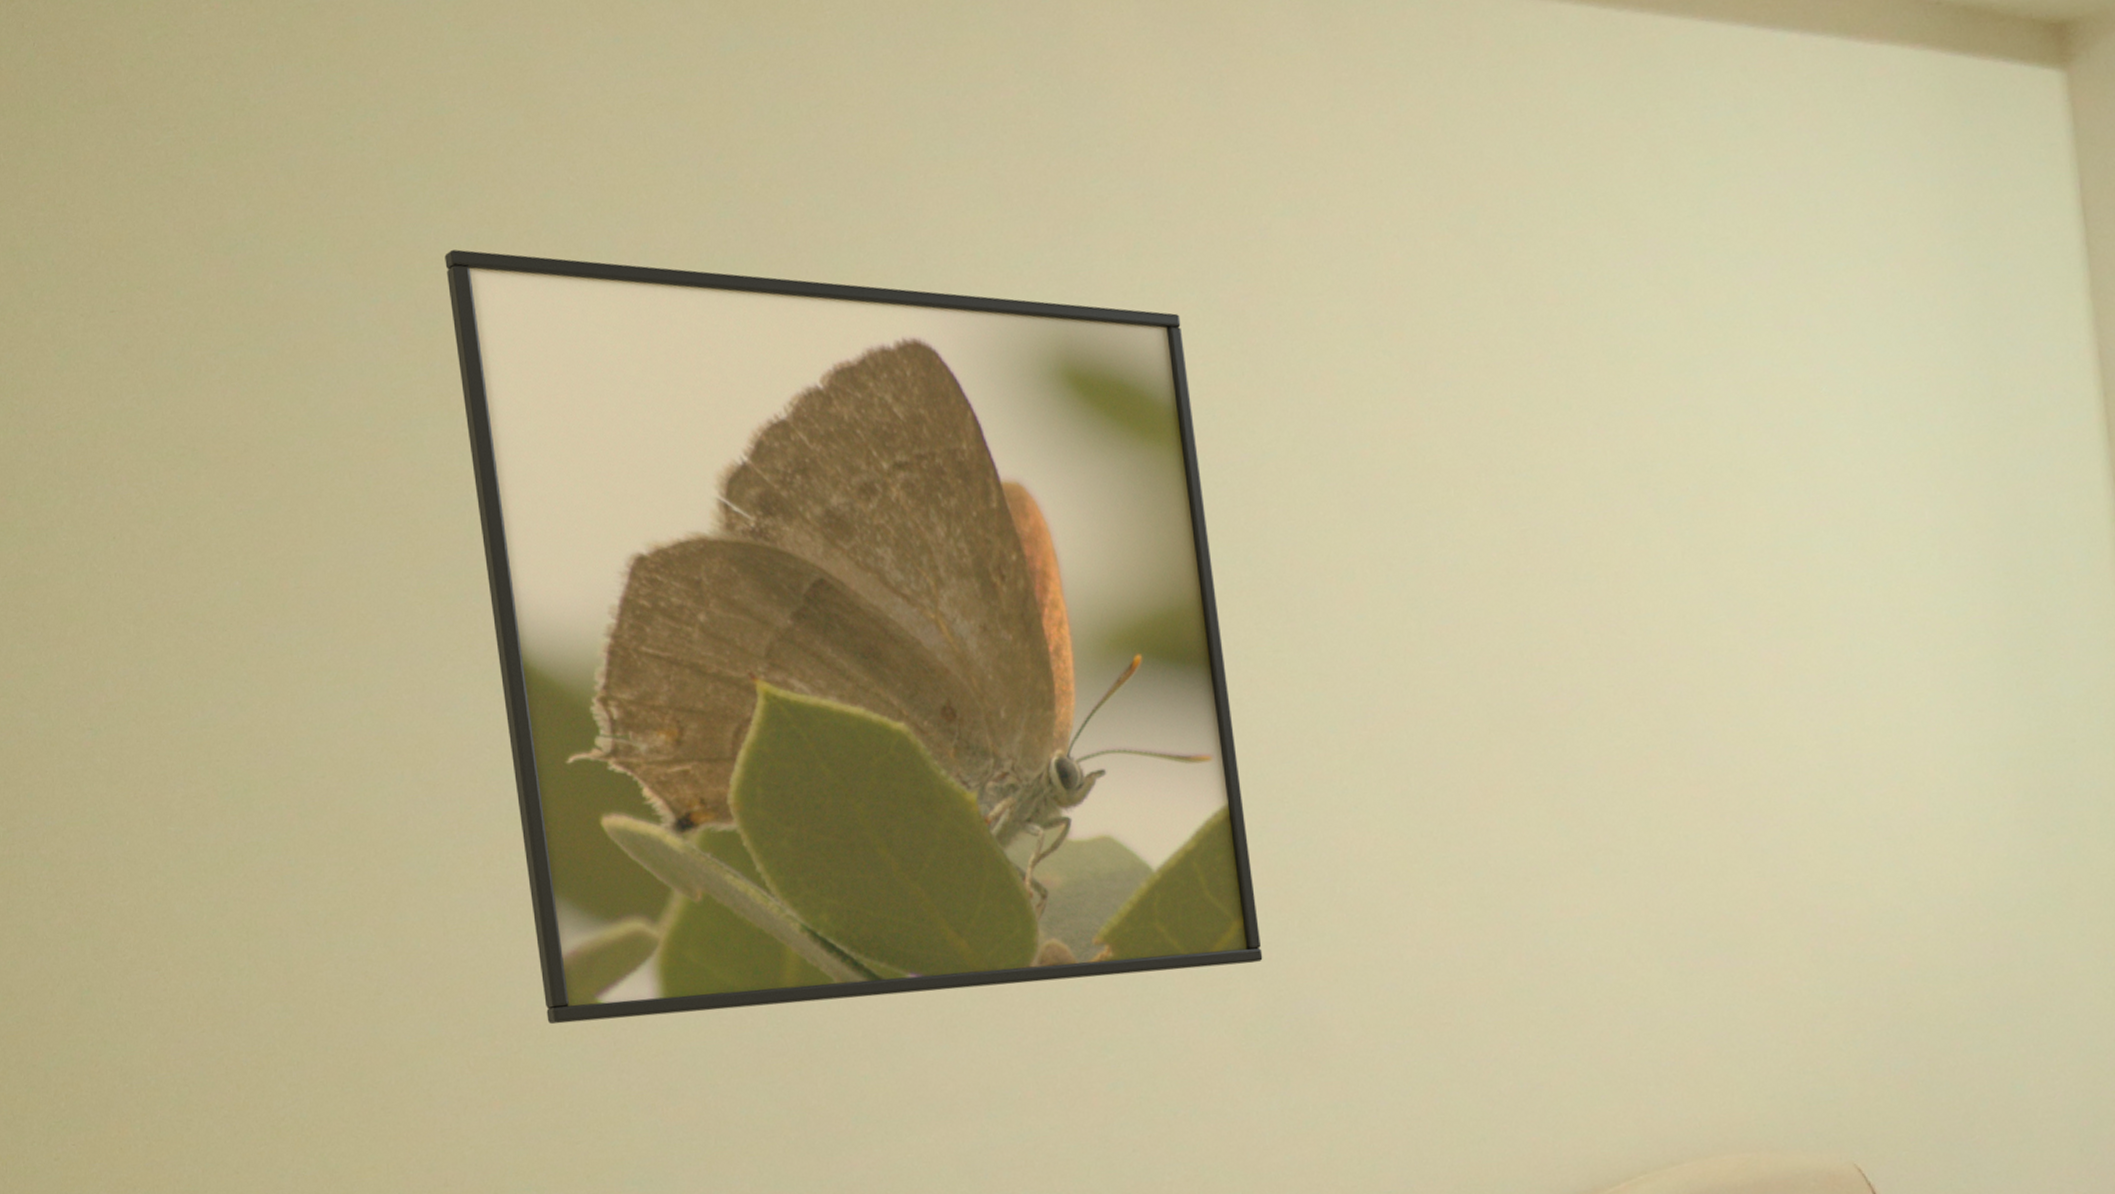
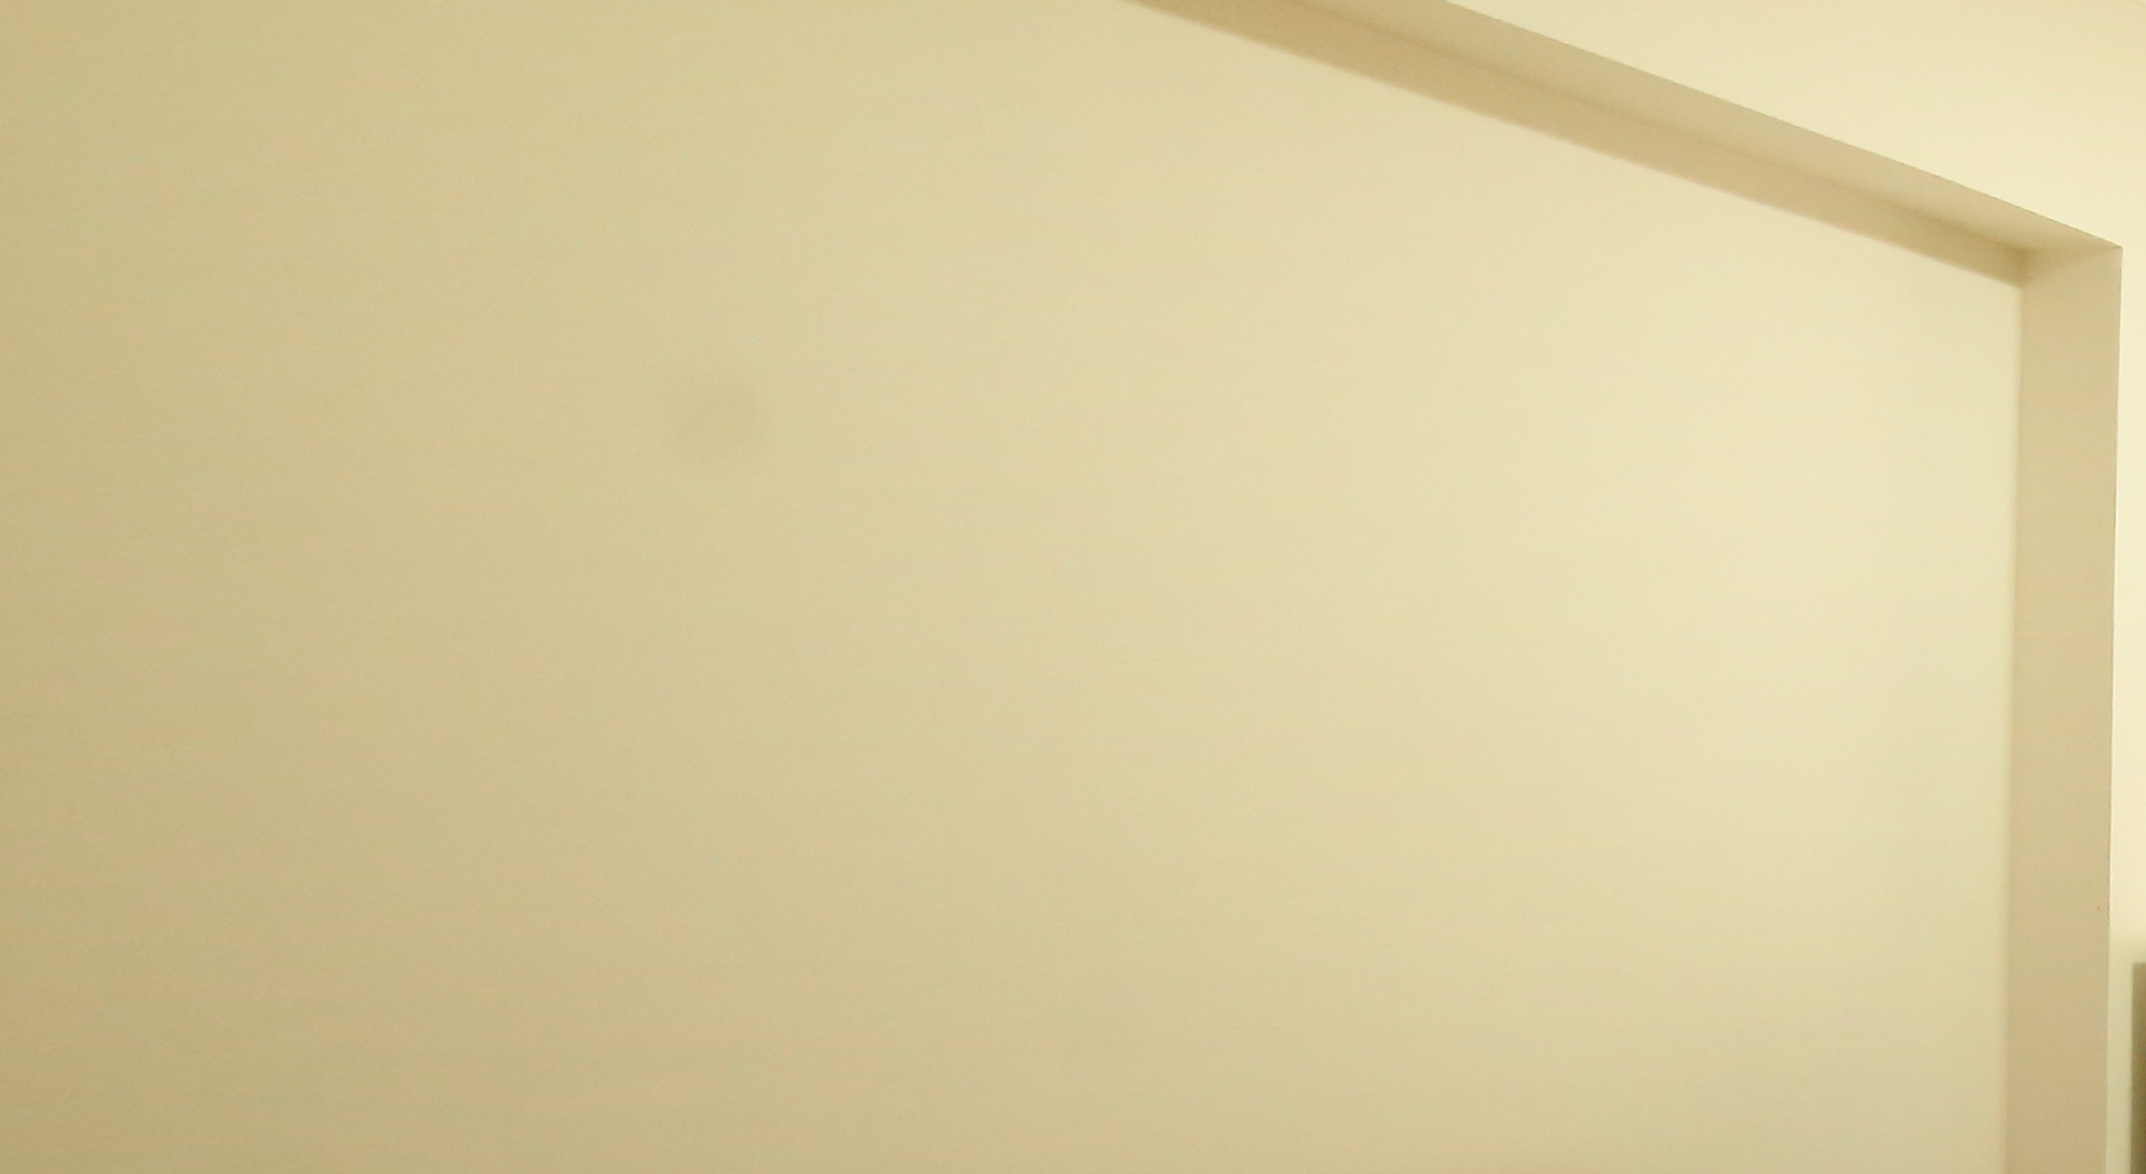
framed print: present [445,249,1263,1025] -> none [187,127,1111,950]

